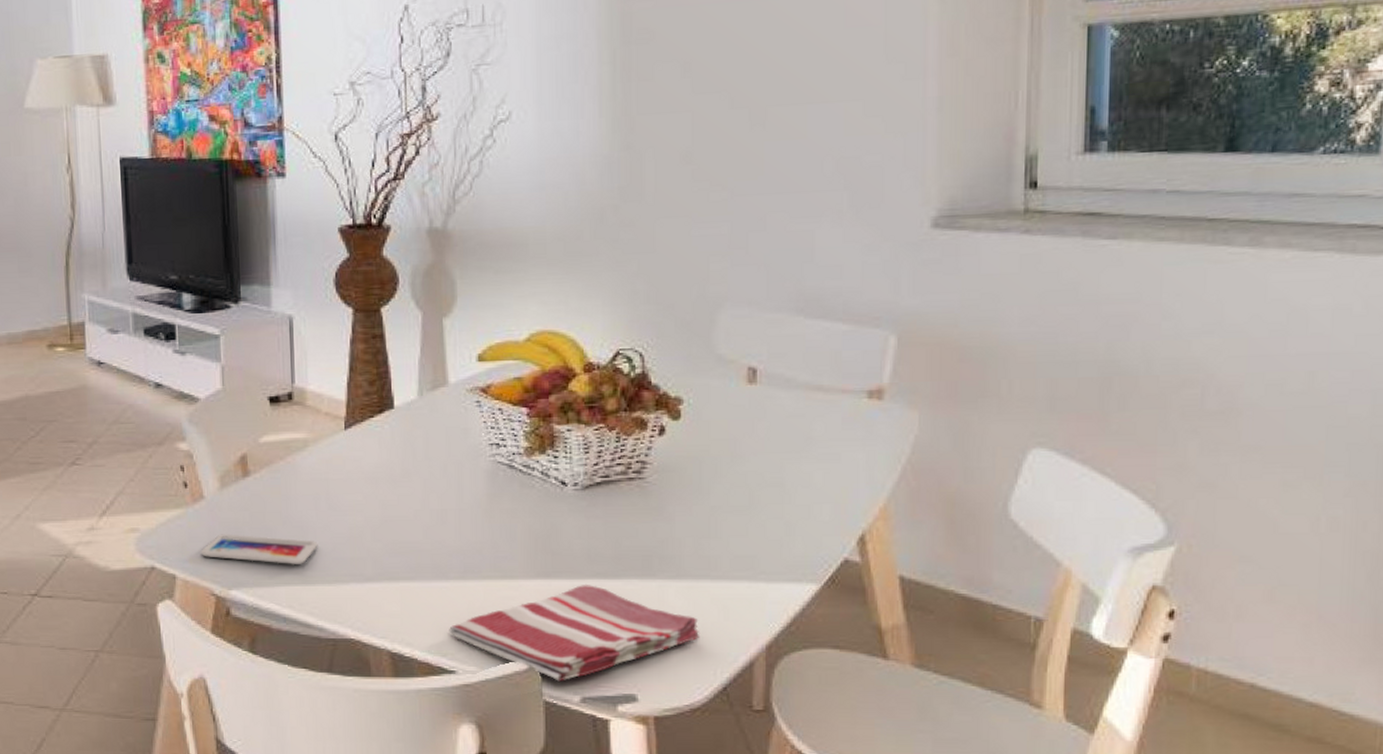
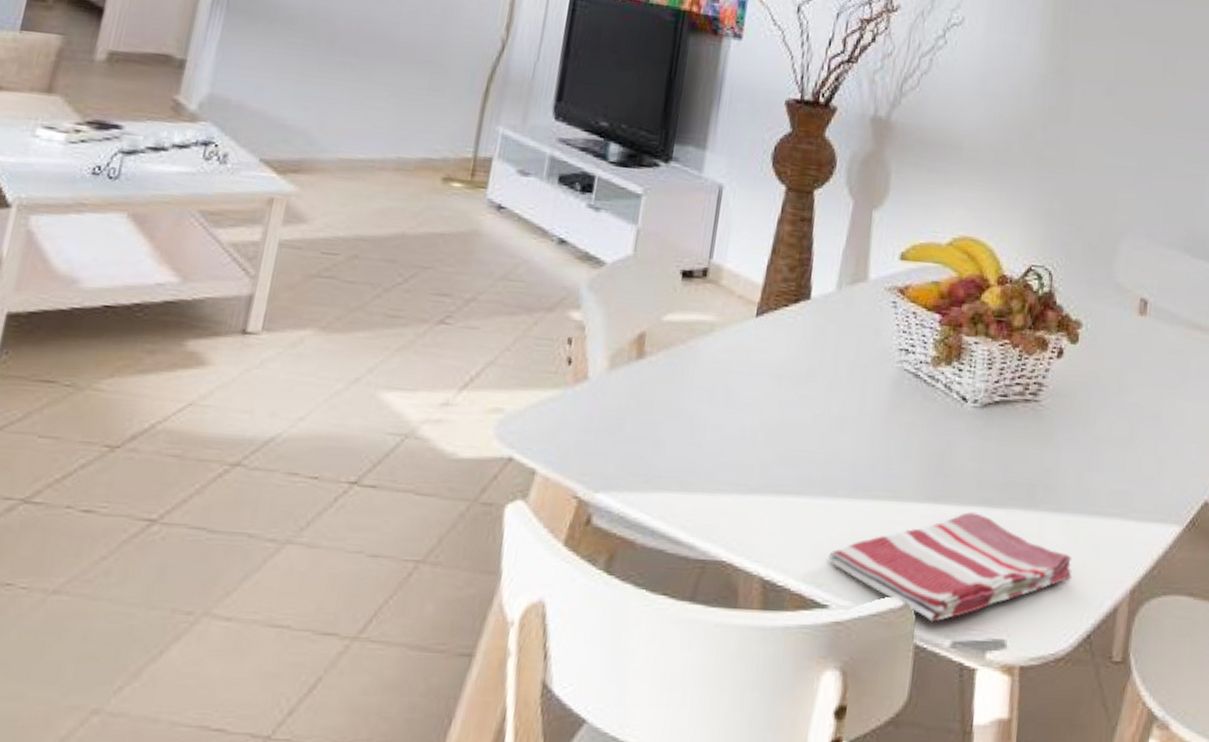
smartphone: present [200,534,318,565] -> none [570,424,706,469]

